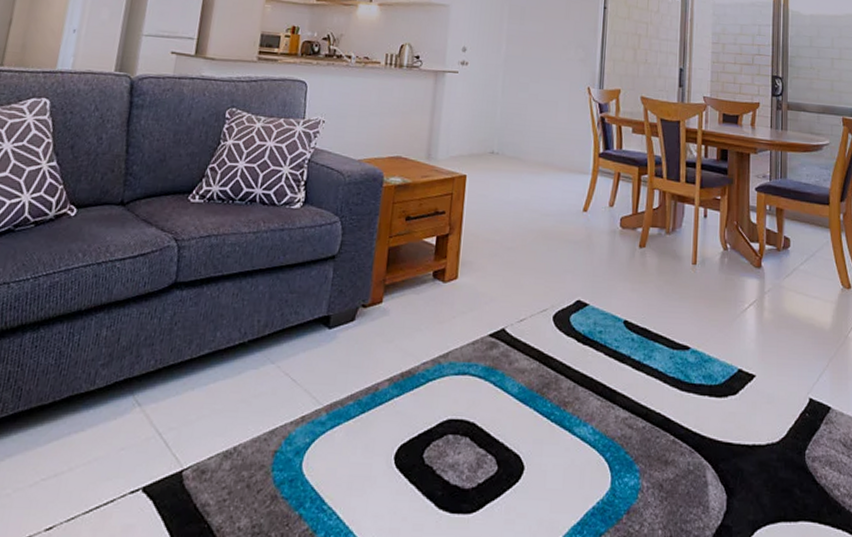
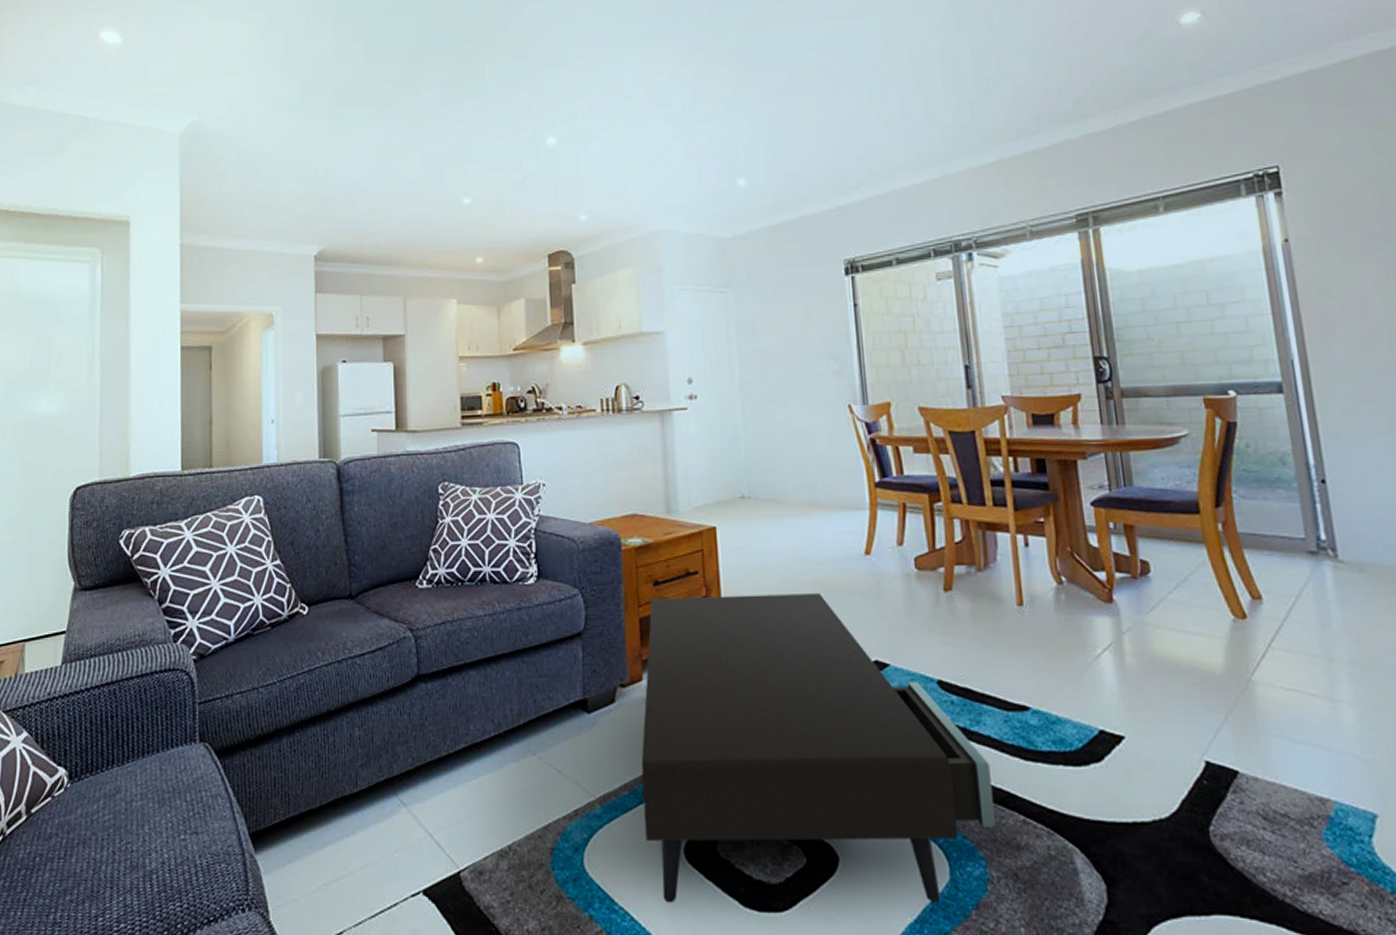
coffee table: none [362,231,654,509] -> present [641,593,995,904]

